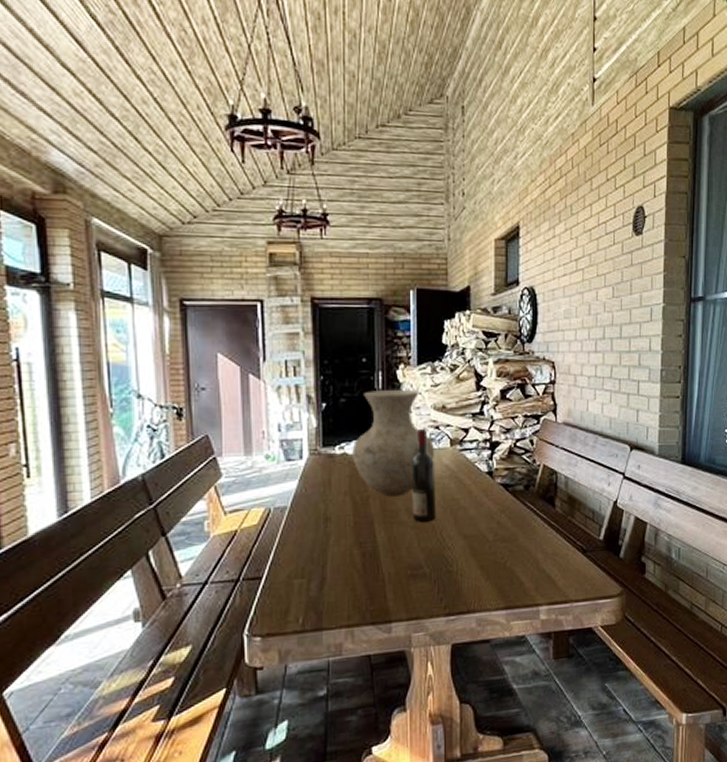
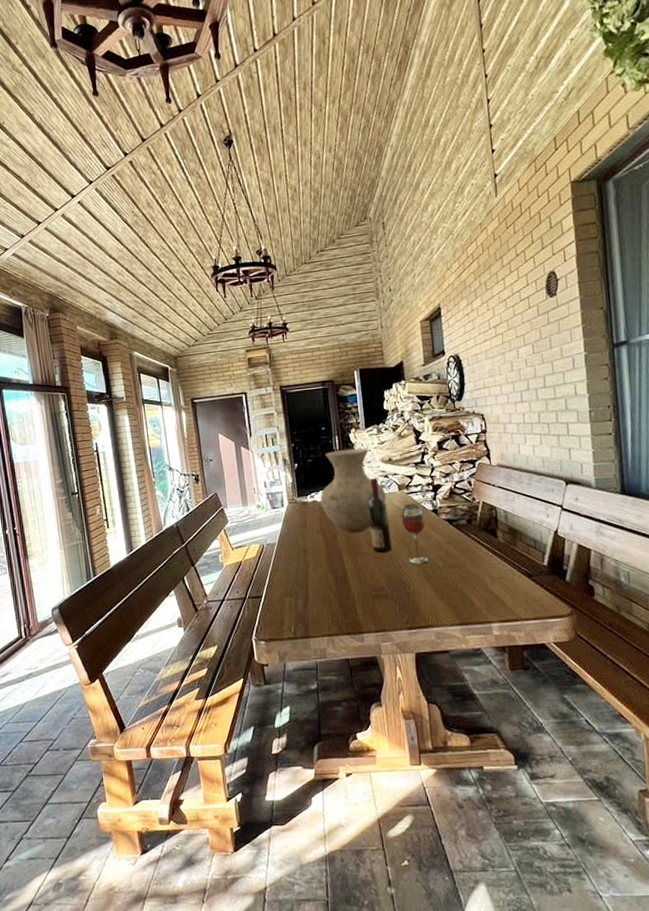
wineglass: none [450,462,477,537] -> present [401,503,428,564]

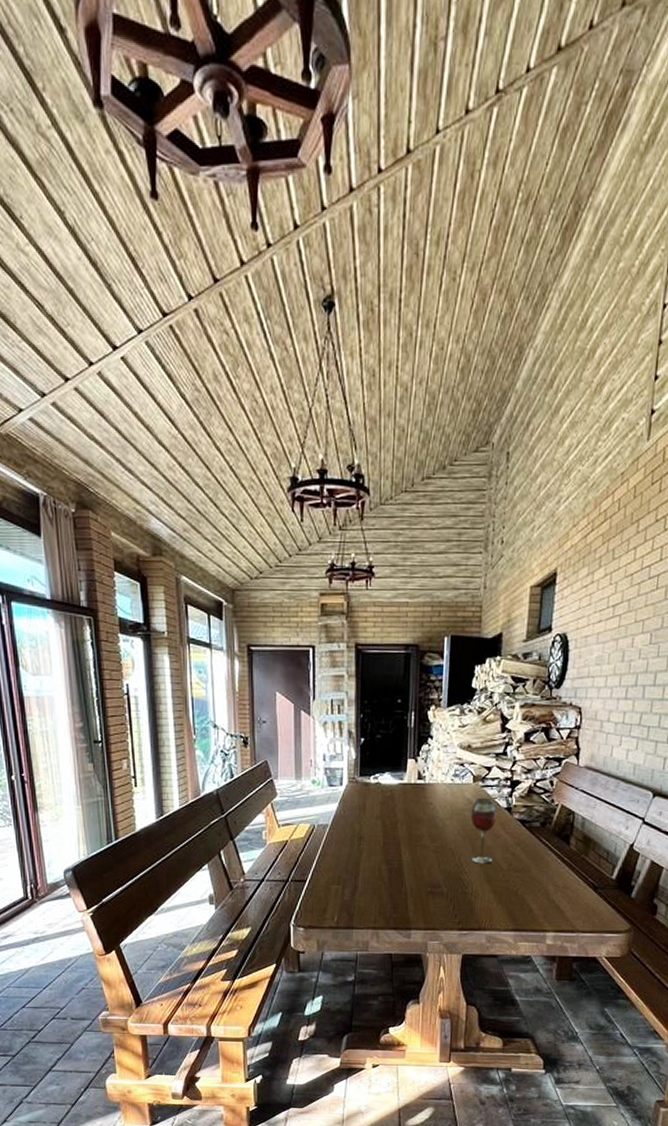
vase: present [320,448,386,533] -> none [384,728,458,823]
wine bottle: present [368,477,392,553] -> none [434,764,458,848]

